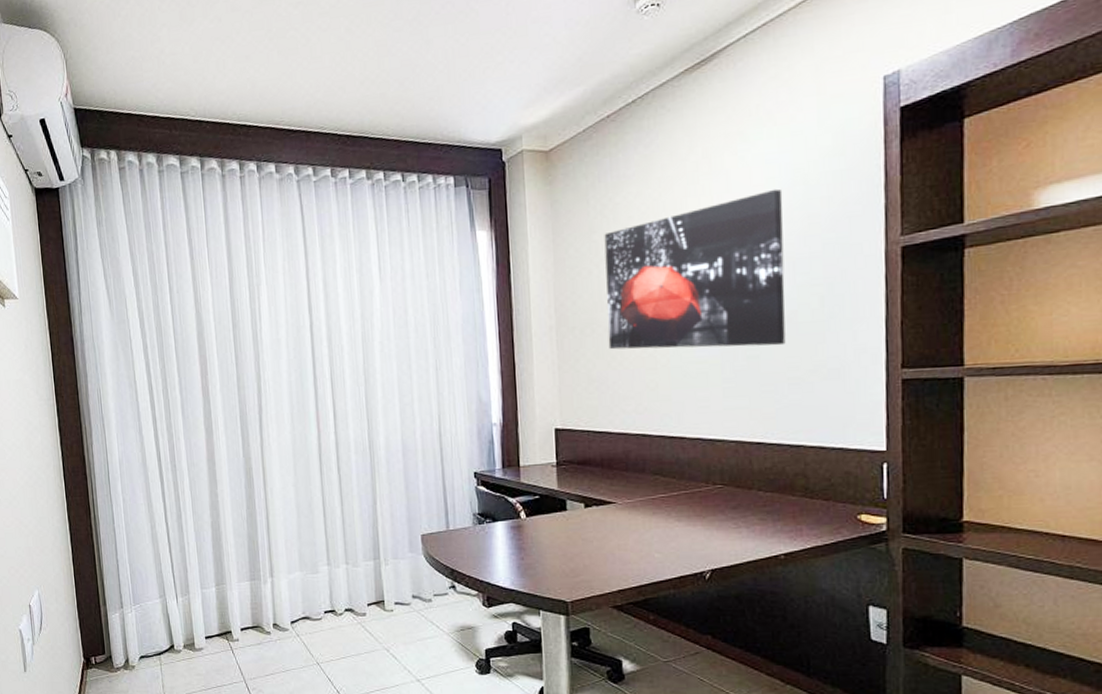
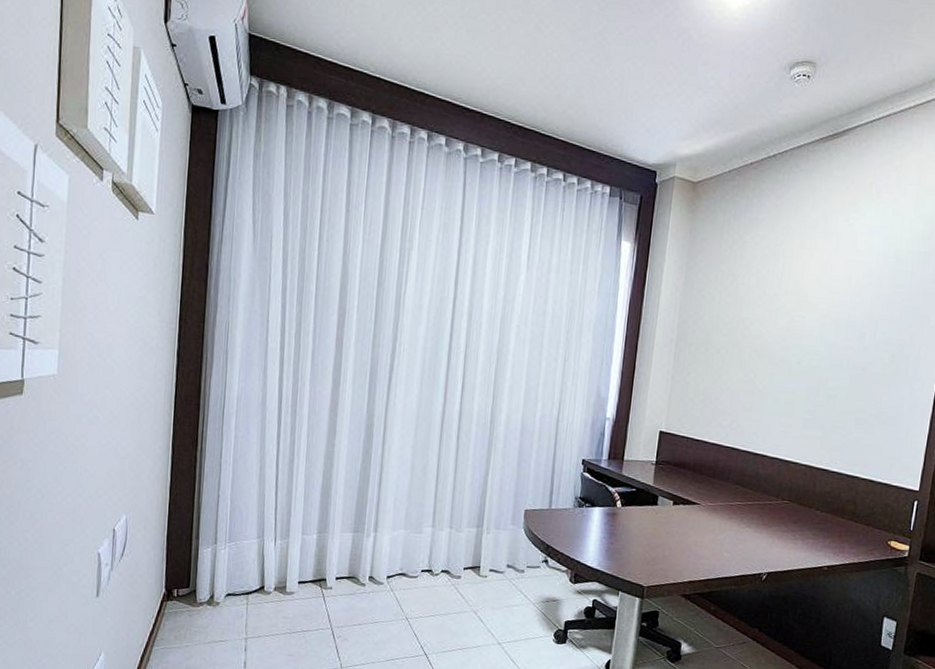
wall art: present [604,188,786,350] -> none [717,256,878,390]

